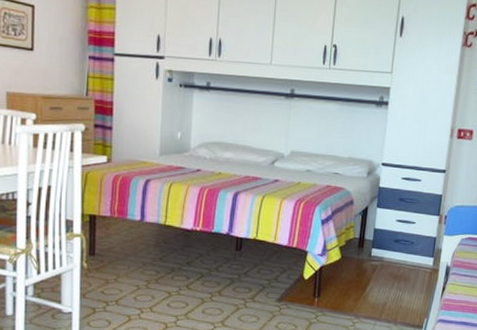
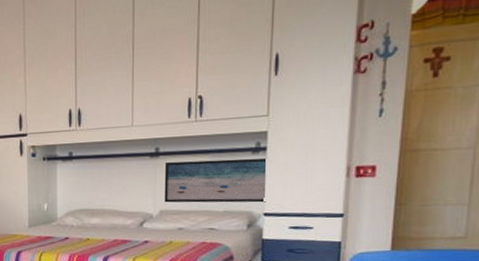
wall art: none [296,104,387,153] -> present [164,158,266,203]

